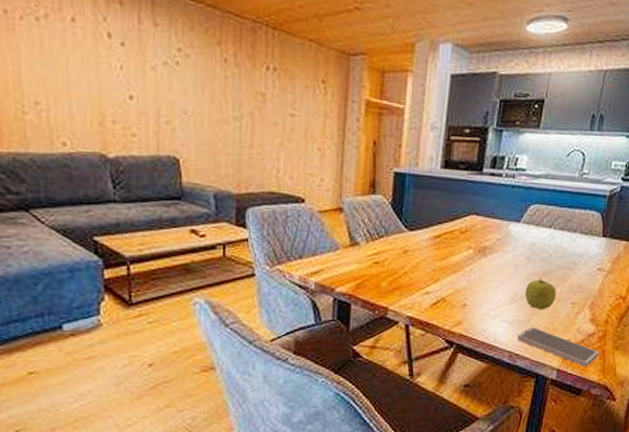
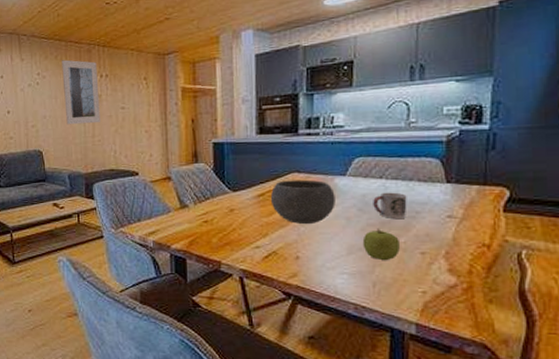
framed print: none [214,36,263,131] -> present [62,60,100,125]
bowl: none [446,222,508,271] -> present [270,179,335,225]
smartphone: present [517,326,599,367] -> none [361,277,468,322]
cup: none [539,242,569,269] -> present [373,192,407,218]

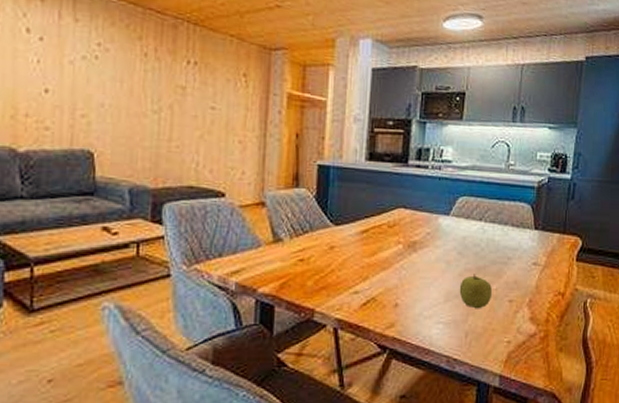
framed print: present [62,60,100,125] -> none [133,31,184,124]
bowl: present [270,179,335,225] -> none [374,216,438,268]
cup: present [373,192,407,218] -> none [472,235,501,264]

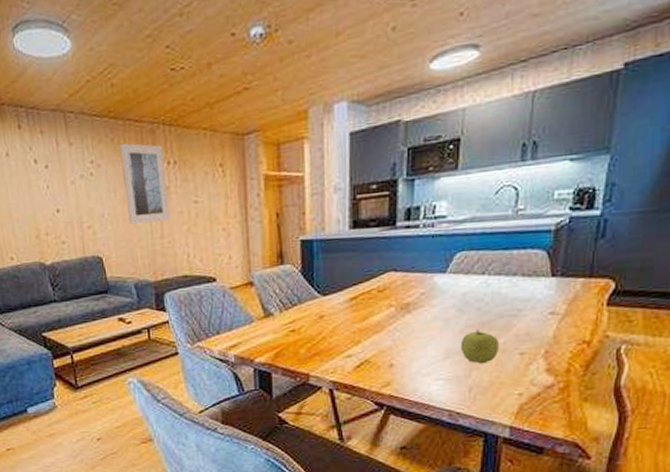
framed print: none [133,31,184,124] -> present [119,143,170,225]

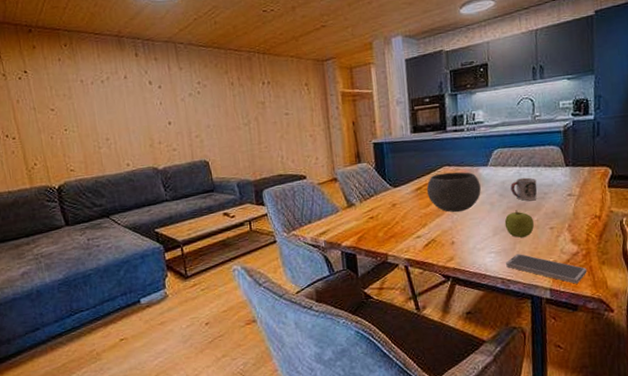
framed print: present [119,143,170,225] -> none [222,67,266,133]
bowl: none [363,279,434,329] -> present [426,172,481,213]
smartphone: none [457,382,562,423] -> present [506,253,587,284]
cup: none [473,289,509,318] -> present [511,177,538,201]

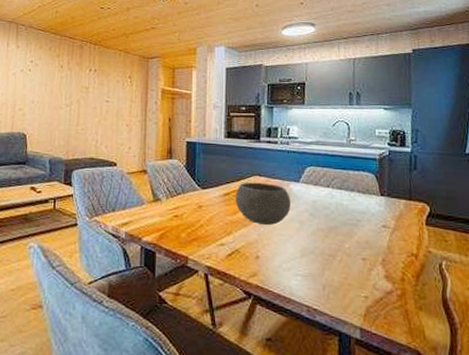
fruit: present [504,210,534,238] -> none [313,233,345,265]
smartphone: present [506,253,587,284] -> none [313,280,402,327]
cup: present [511,177,538,201] -> none [322,200,350,225]

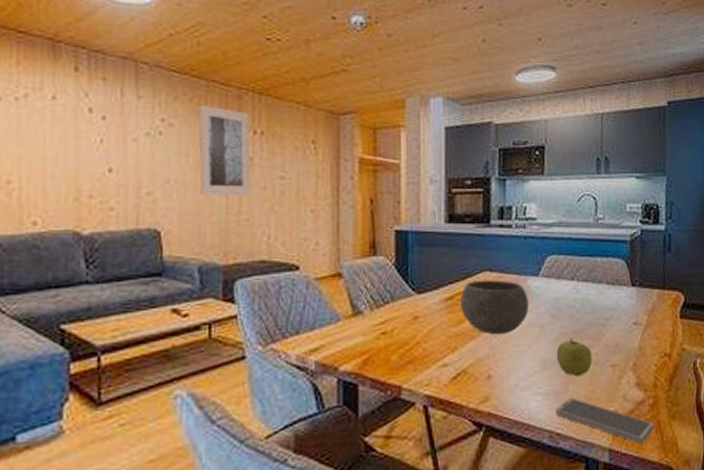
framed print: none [53,52,87,113] -> present [198,105,251,196]
fruit: none [313,233,345,265] -> present [556,338,592,377]
smartphone: none [313,280,402,327] -> present [555,397,654,444]

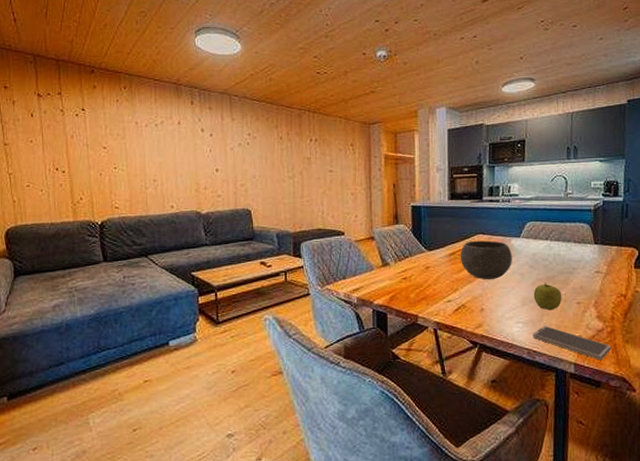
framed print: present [198,105,251,196] -> none [273,122,309,185]

